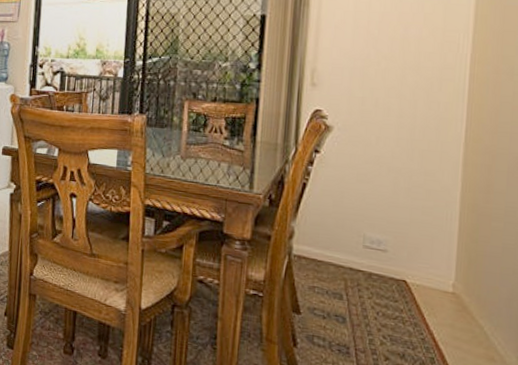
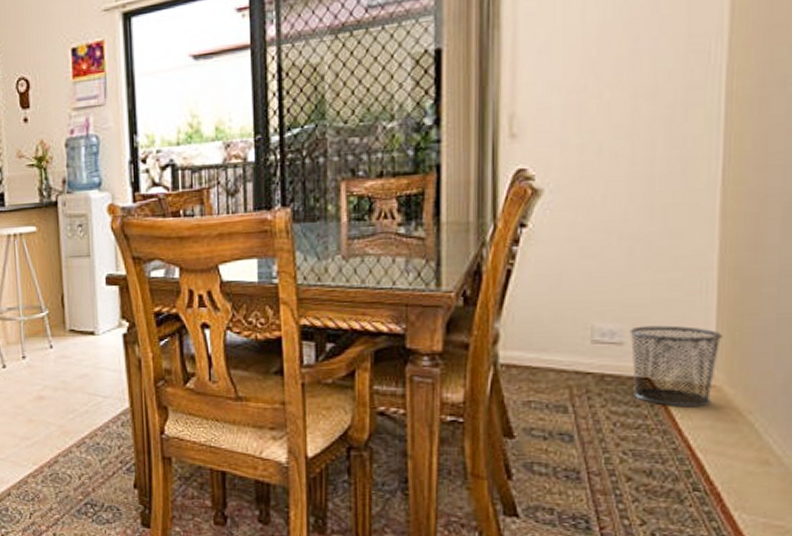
waste bin: none [392,239,462,309] -> present [629,325,723,408]

